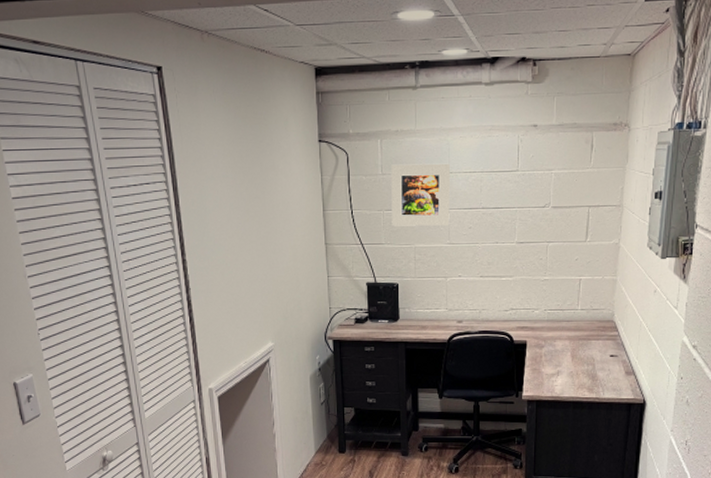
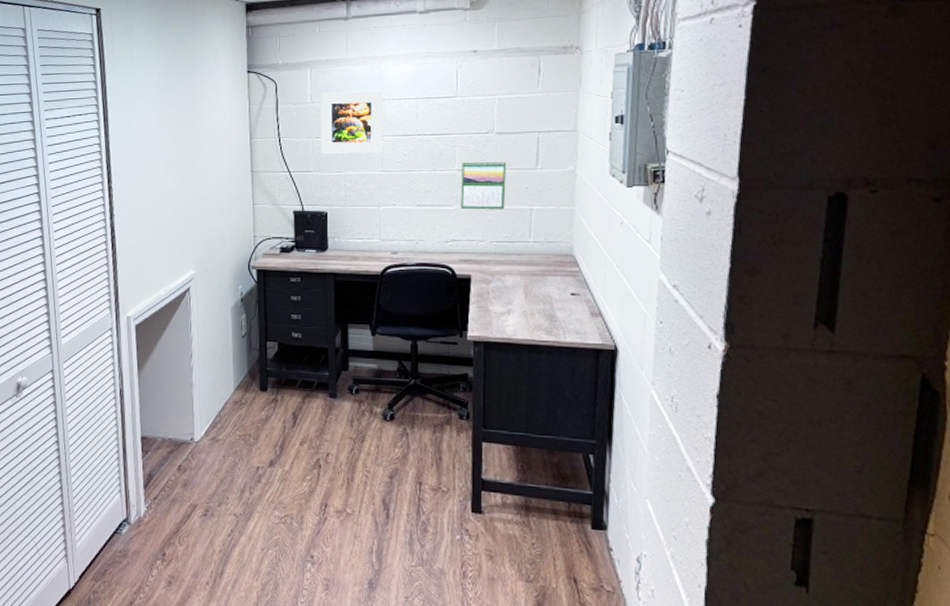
calendar: none [519,233,561,280] -> present [461,160,507,210]

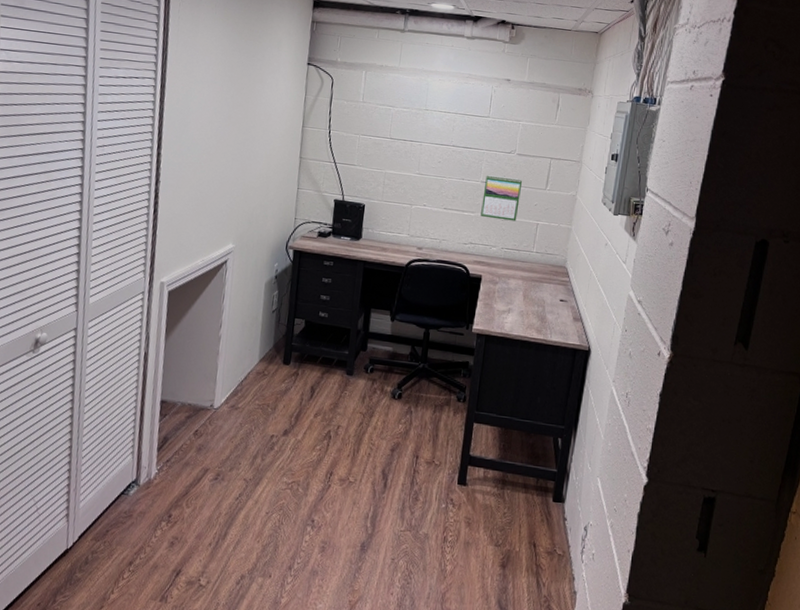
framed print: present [321,90,384,154] -> none [366,94,428,157]

